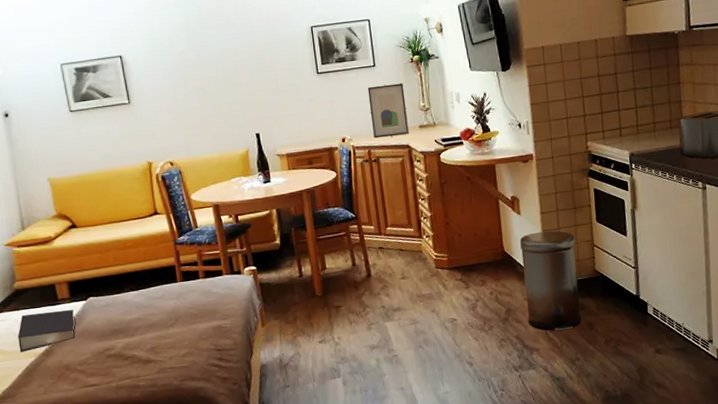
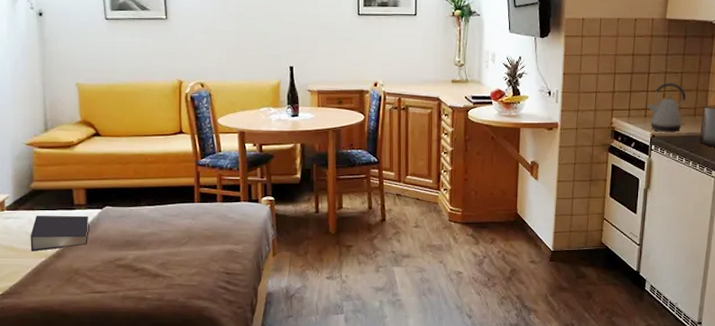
picture frame: present [367,83,409,139] -> none [405,35,442,88]
pedal bin: present [520,231,581,331] -> none [530,199,587,296]
kettle: none [621,98,663,150] -> present [647,83,686,133]

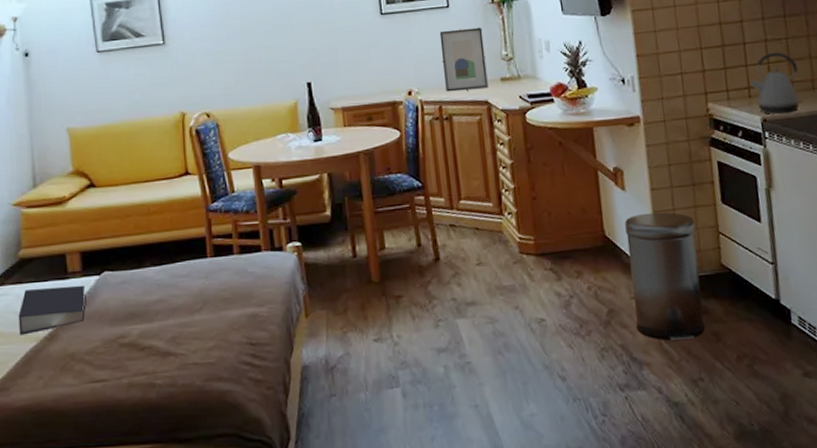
picture frame: none [405,35,442,88] -> present [439,27,488,92]
pedal bin: none [530,199,587,296] -> present [625,212,705,341]

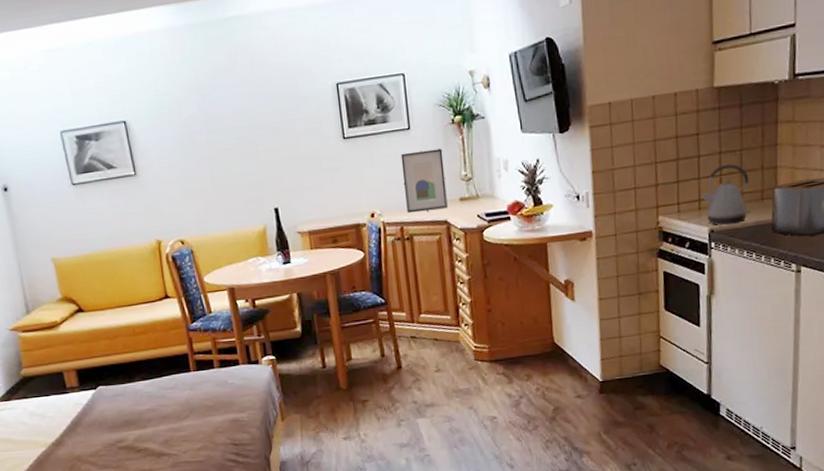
book: present [18,285,86,335] -> none [27,398,86,442]
pedal bin: present [625,212,705,341] -> none [573,319,640,433]

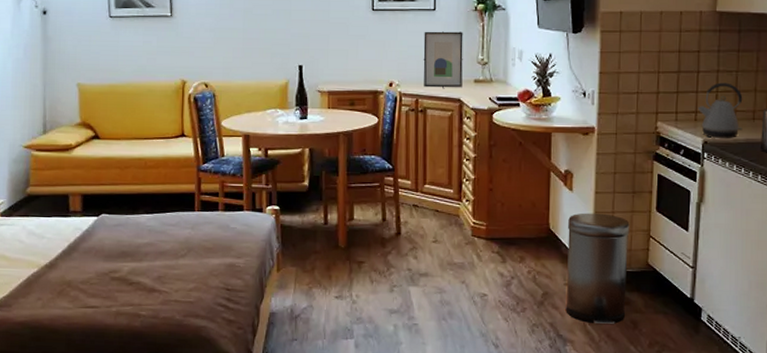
pedal bin: none [573,319,640,433] -> present [565,213,630,325]

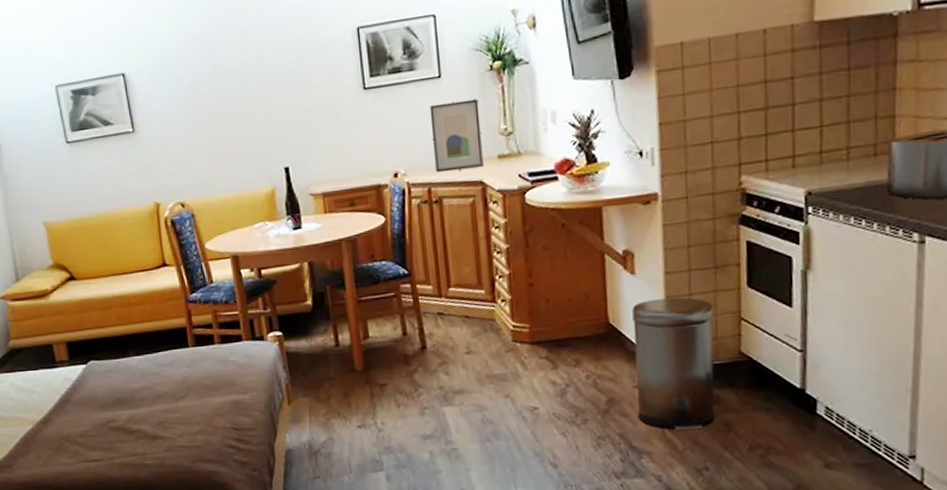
kettle: present [697,82,743,140] -> none [795,112,860,187]

